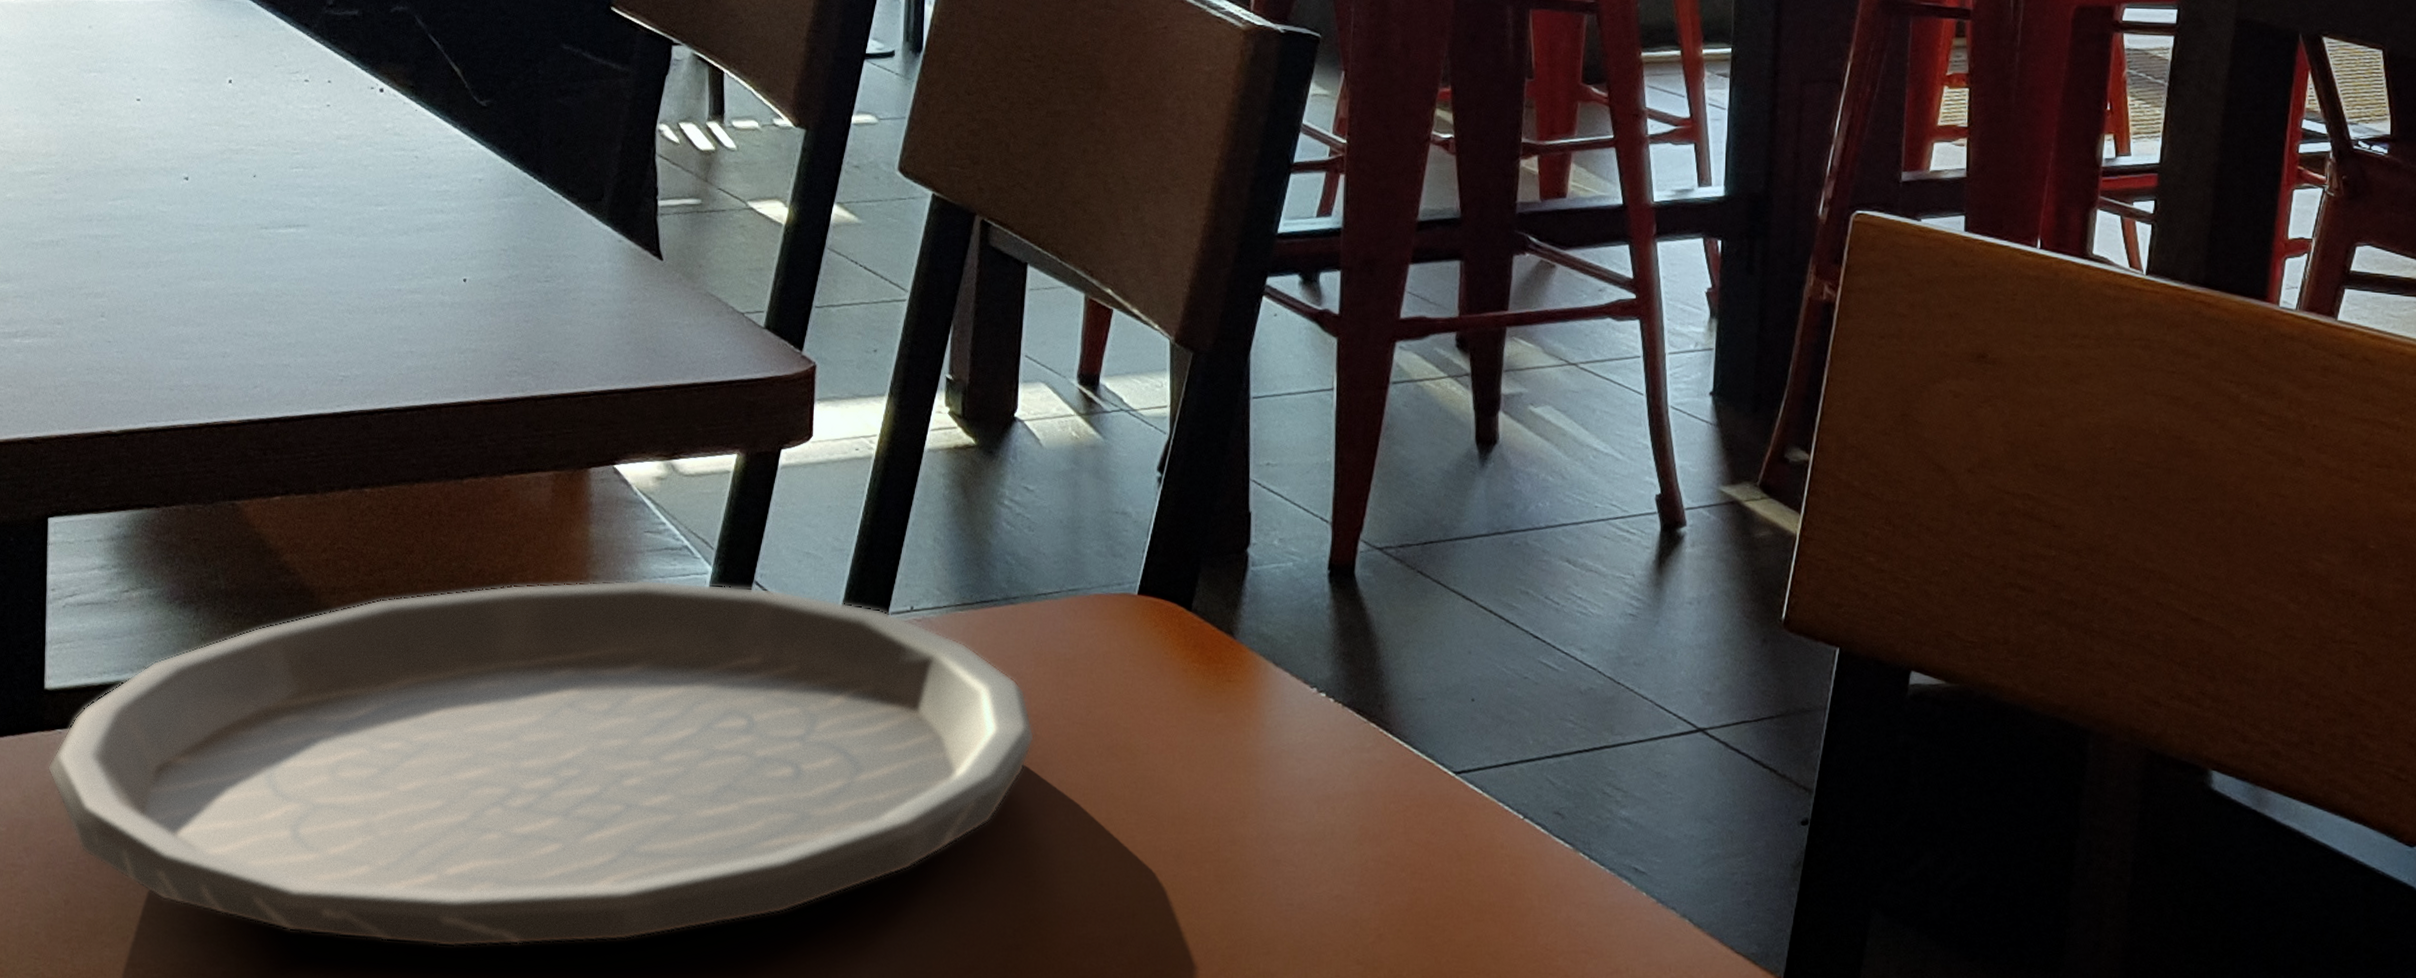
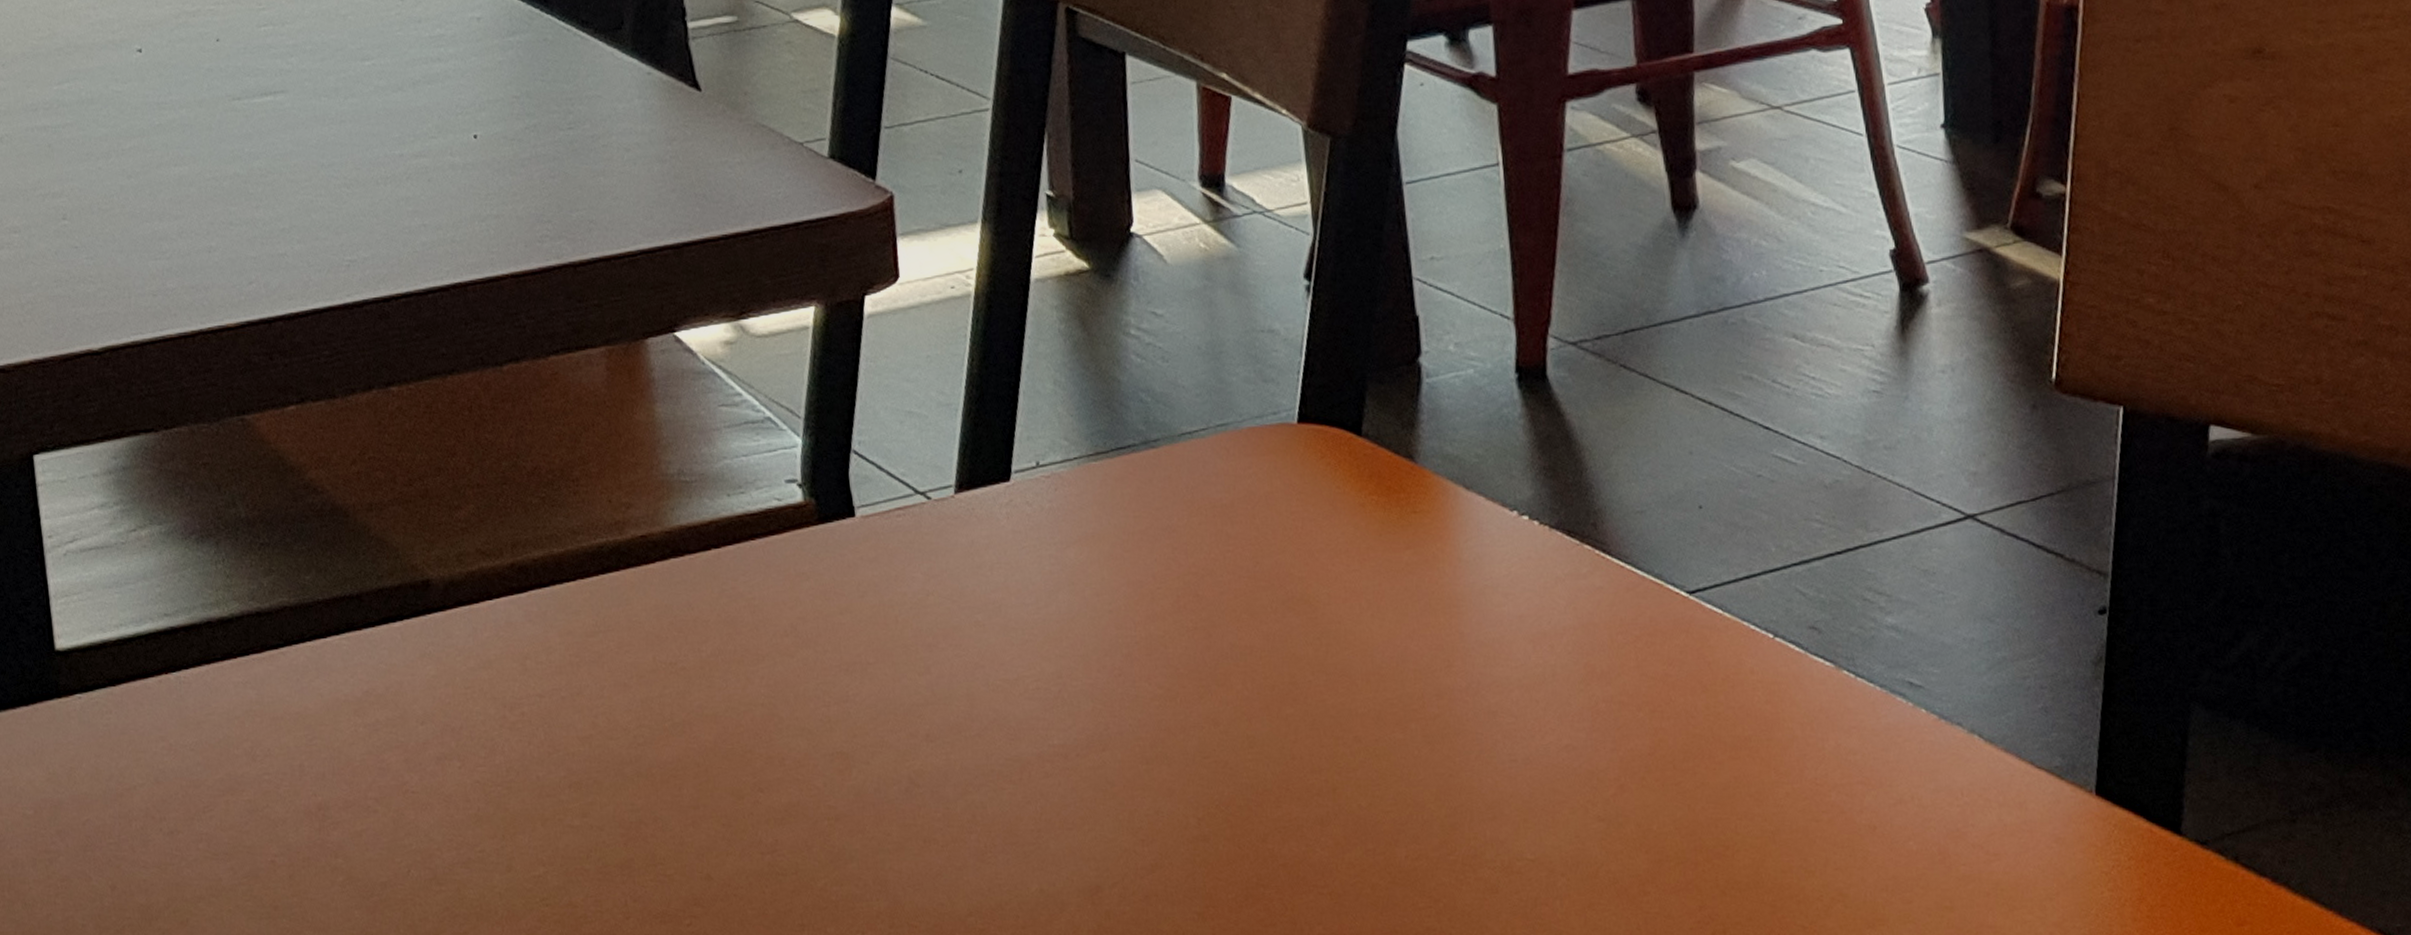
plate: present [48,579,1035,948] -> none [71,456,1197,899]

